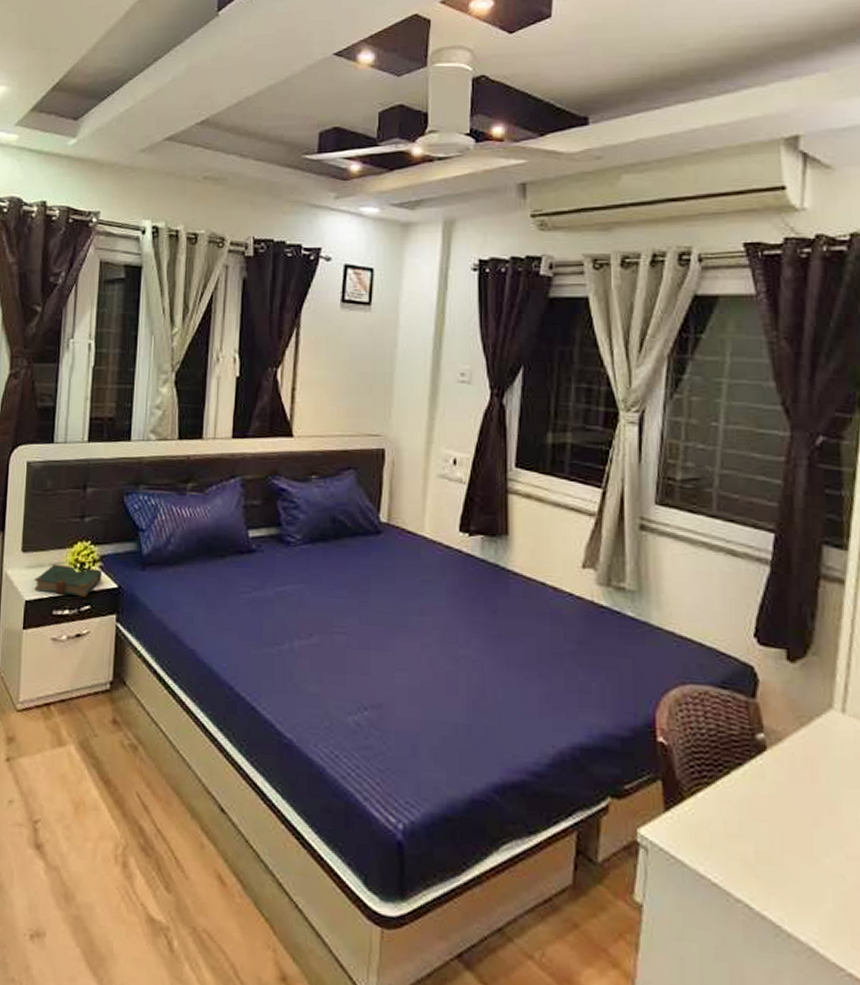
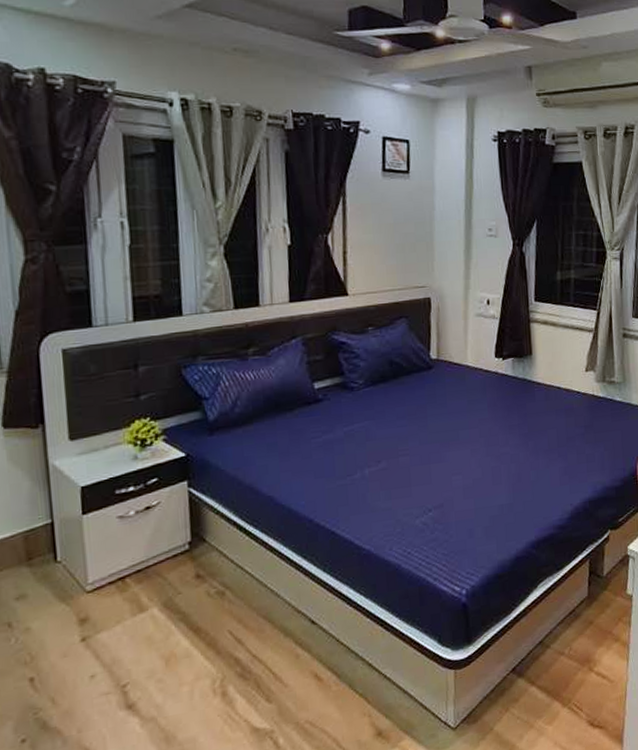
book: present [34,563,103,598] -> none [89,442,168,476]

